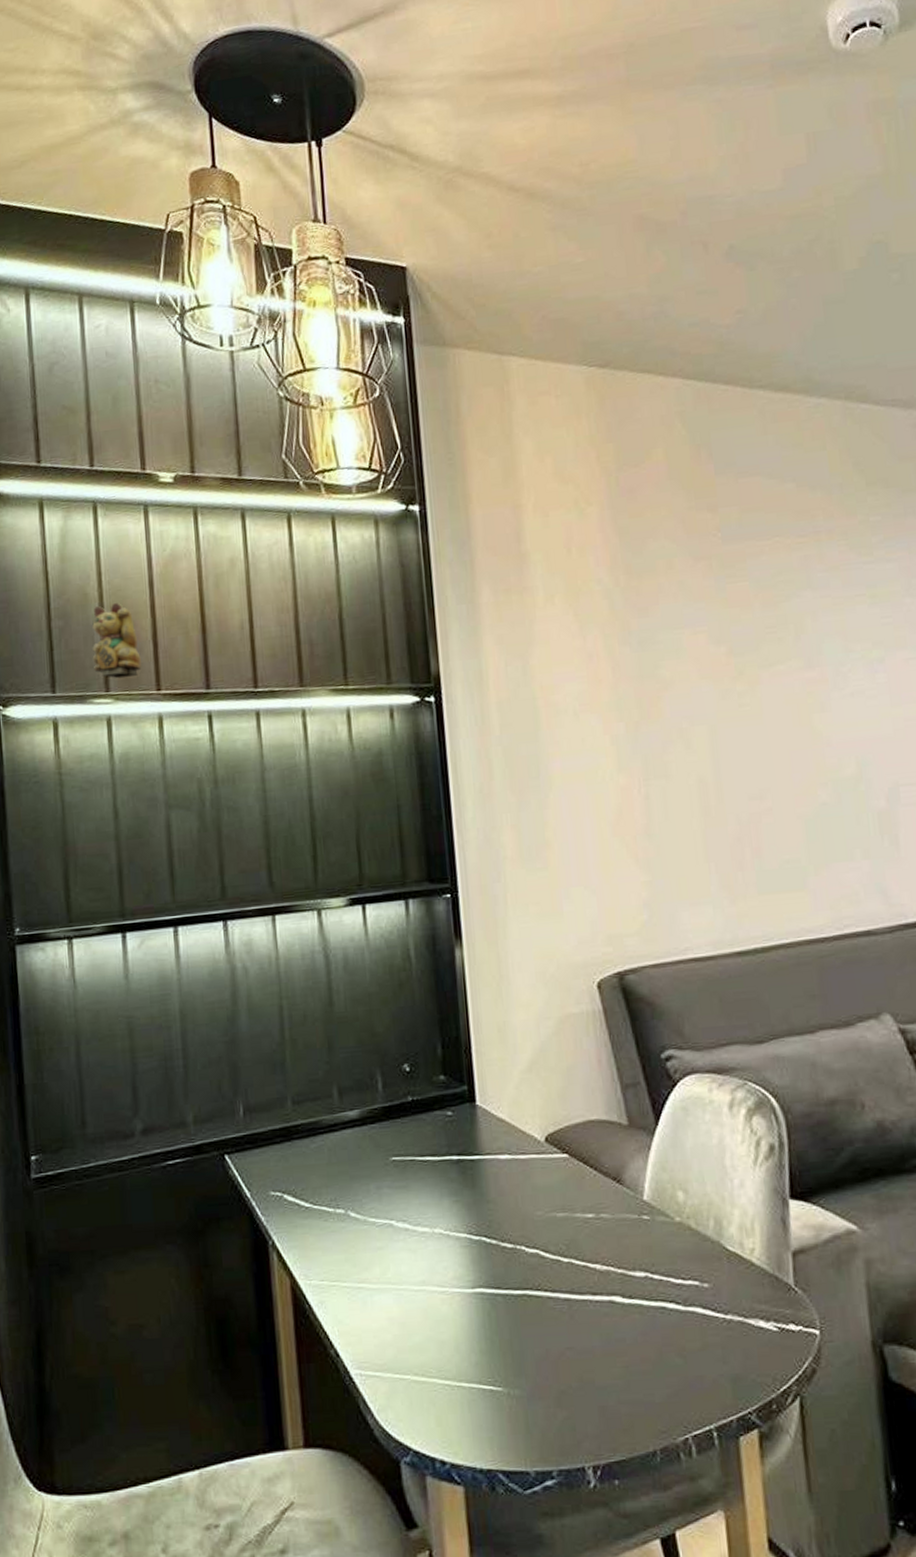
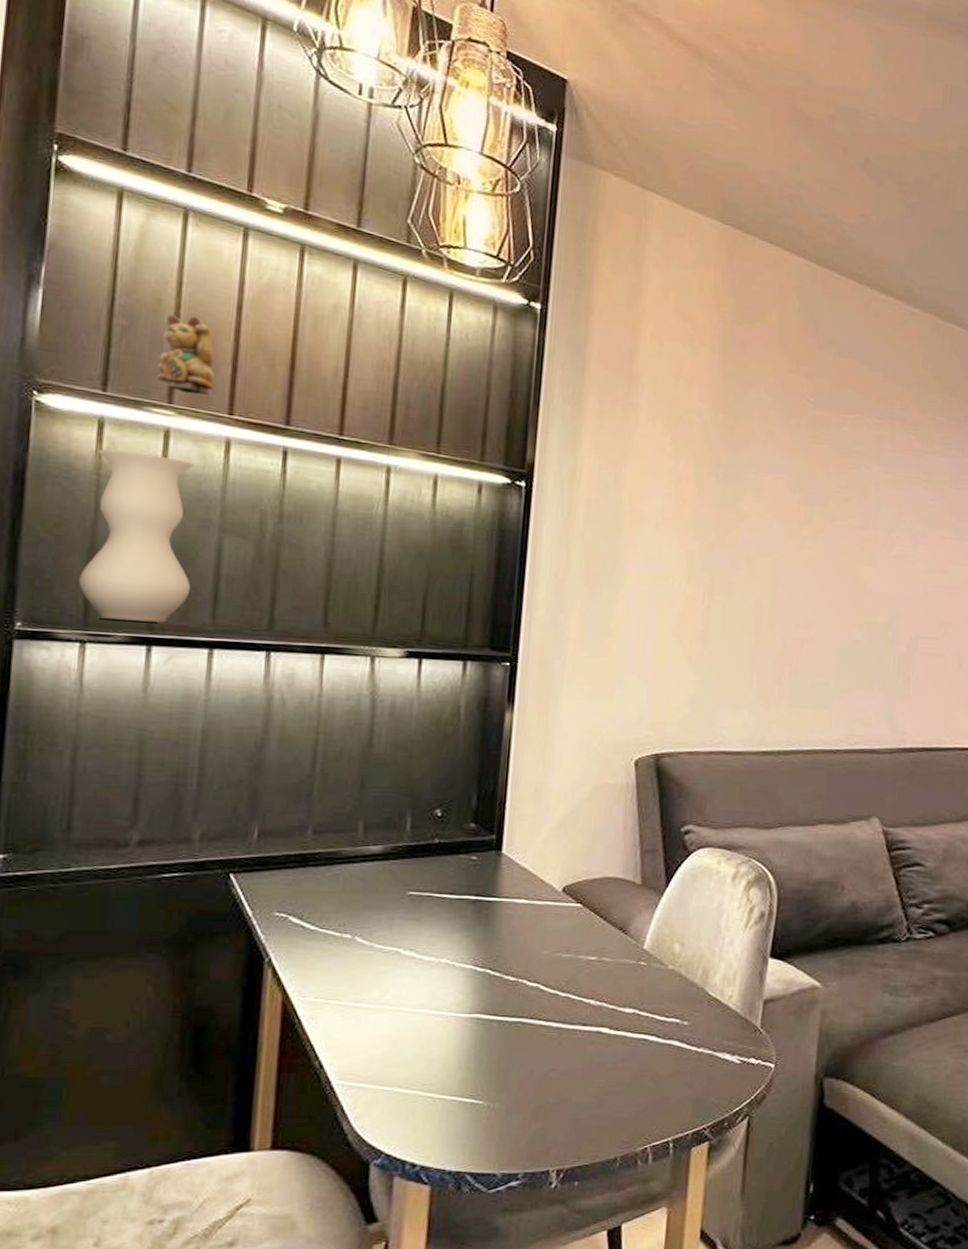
vase: none [56,744,150,913] -> present [79,449,194,623]

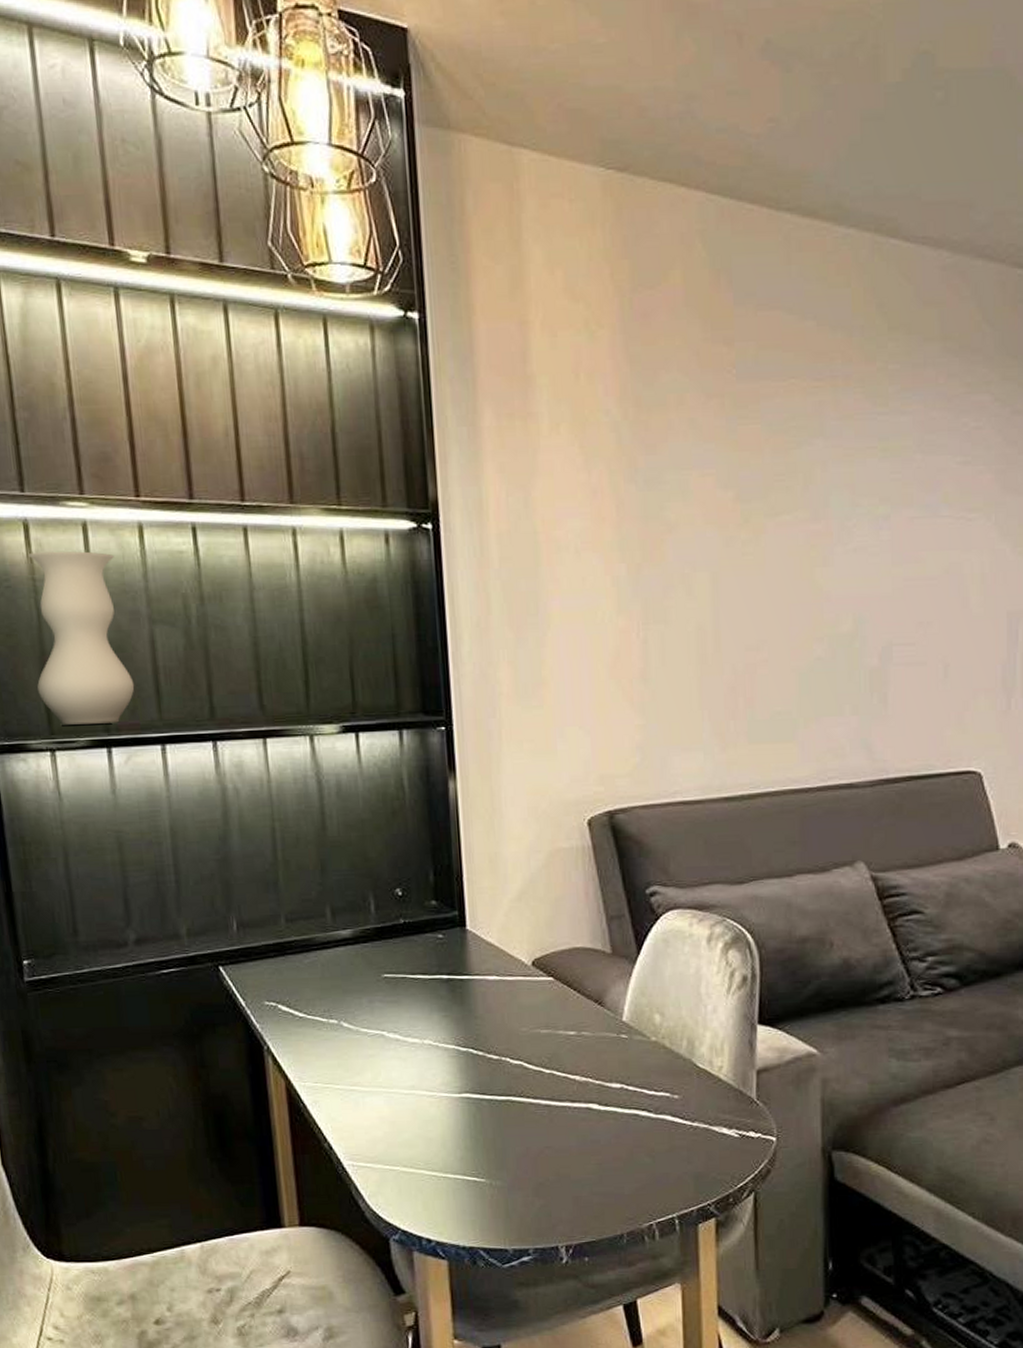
decorative figurine: present [157,315,216,395] -> none [62,395,118,481]

